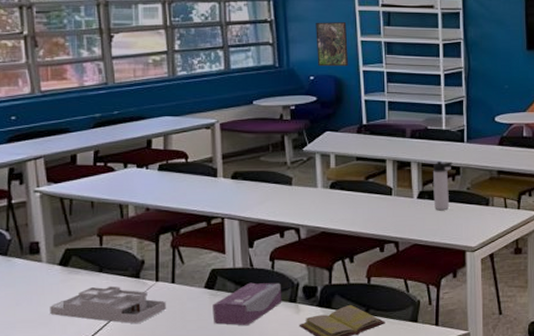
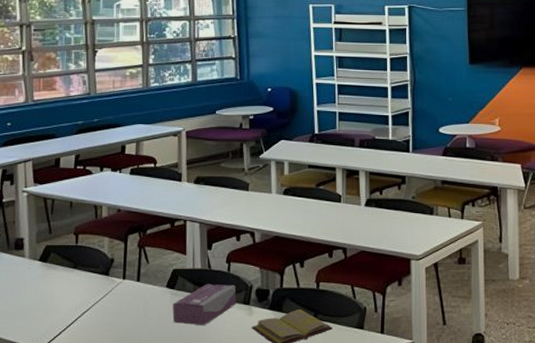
desk organizer: present [50,285,166,324] -> none [29,282,131,320]
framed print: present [316,22,349,67] -> none [274,38,303,79]
thermos bottle: present [433,161,452,211] -> none [380,171,398,219]

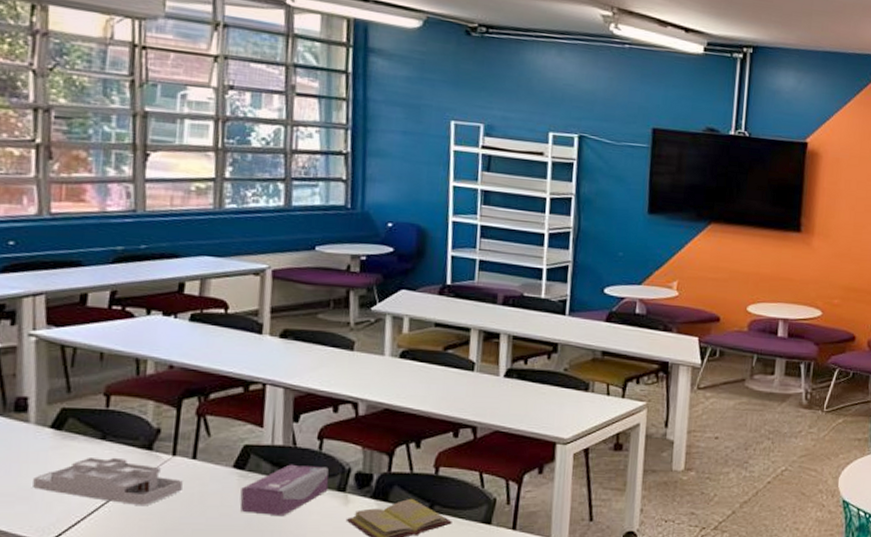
desk organizer: none [29,282,131,320] -> present [33,457,183,507]

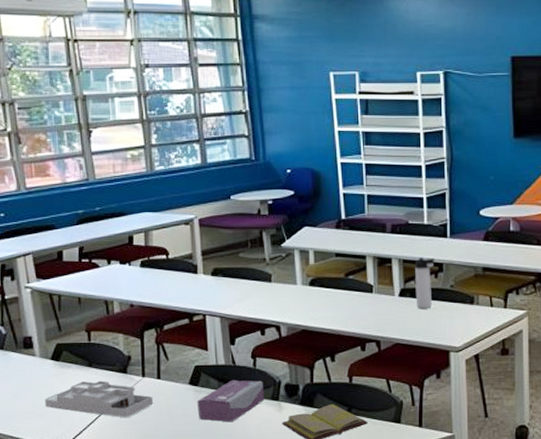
thermos bottle: none [523,335,550,394] -> present [415,258,435,309]

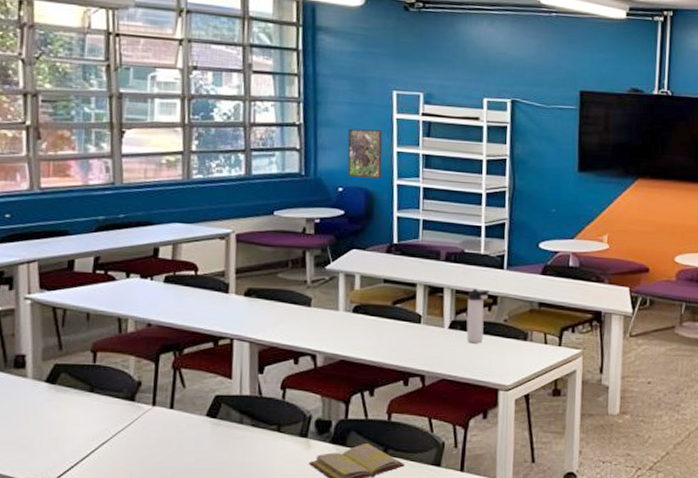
desk organizer: present [45,380,153,418] -> none [32,408,162,453]
tissue box: present [197,379,265,423] -> none [213,412,292,461]
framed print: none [291,112,326,159] -> present [347,128,383,179]

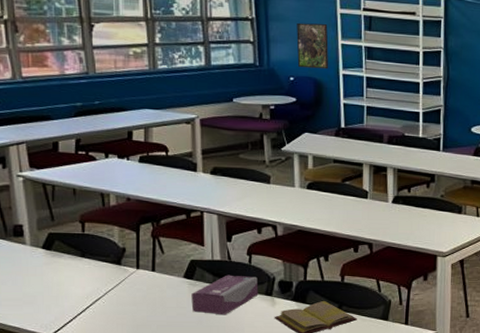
tissue box: none [213,412,292,461] -> present [191,275,259,315]
thermos bottle: present [466,289,490,344] -> none [407,168,428,216]

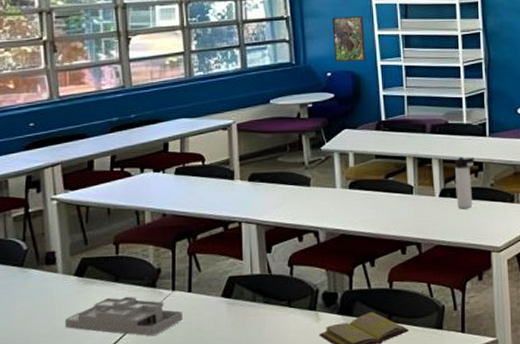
desk organizer: none [34,270,146,308] -> present [65,296,182,337]
tissue box: present [191,275,259,315] -> none [230,289,301,337]
thermos bottle: none [407,168,428,216] -> present [455,157,475,209]

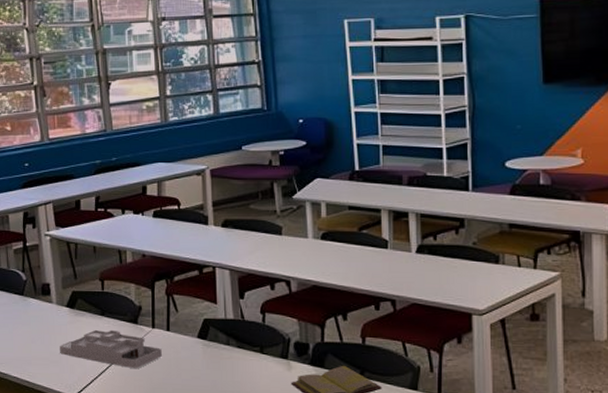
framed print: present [332,16,367,62] -> none [304,60,340,109]
thermos bottle: present [455,157,475,209] -> none [434,212,456,268]

